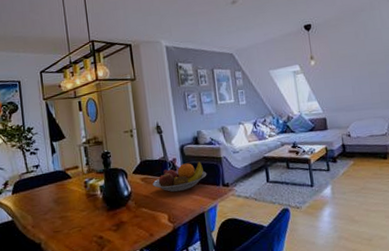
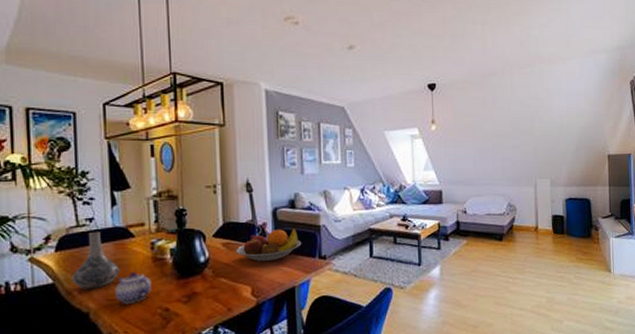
decorative vase: none [25,175,62,224] -> present [71,231,120,290]
teapot: none [59,207,88,234] -> present [115,271,151,304]

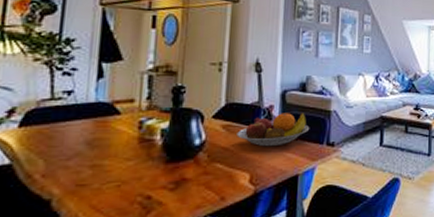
decorative vase: present [71,231,120,290] -> none [34,105,98,172]
teapot: present [115,271,151,304] -> none [87,153,134,190]

